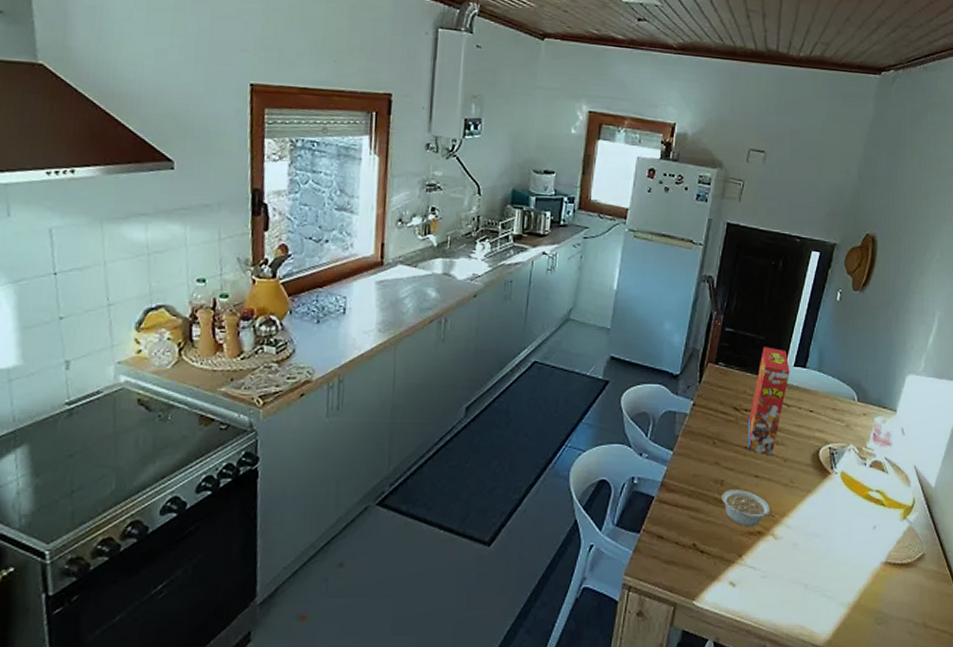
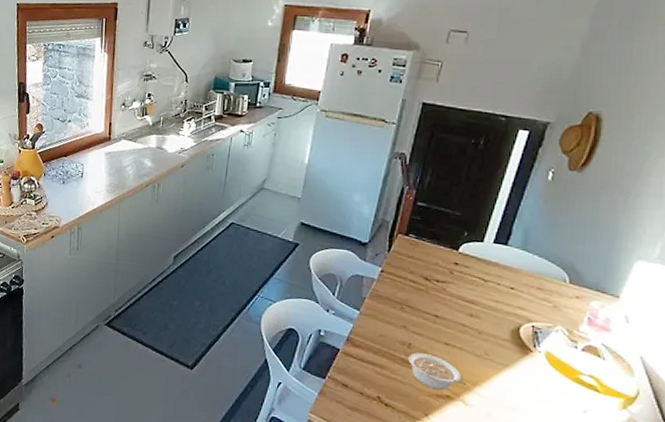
cereal box: present [748,346,790,456] -> none [438,222,489,327]

